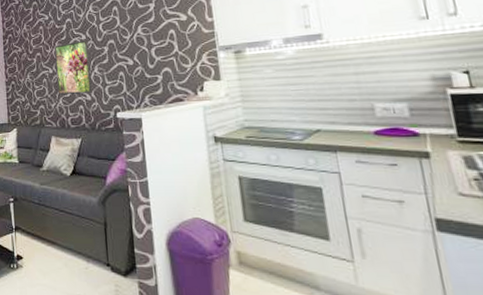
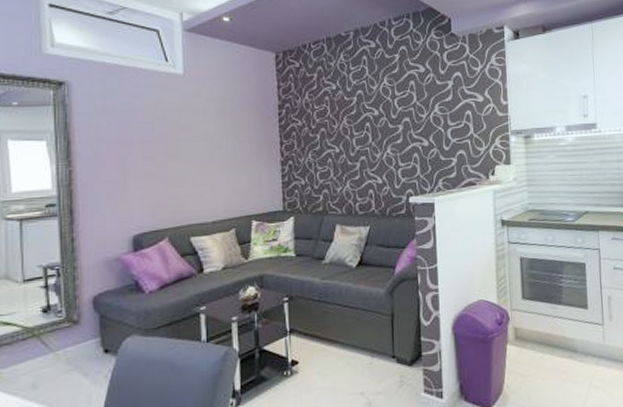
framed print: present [55,40,92,95] -> none [342,116,384,177]

